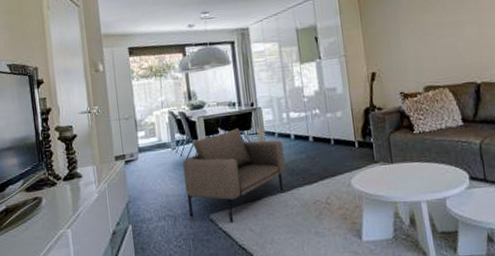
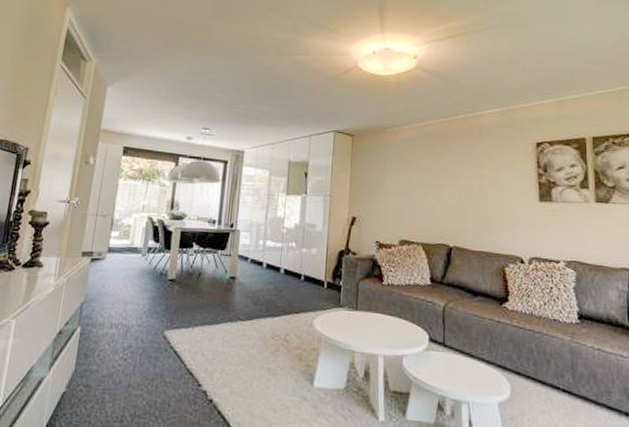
armchair: present [183,129,286,223] -> none [144,246,254,343]

